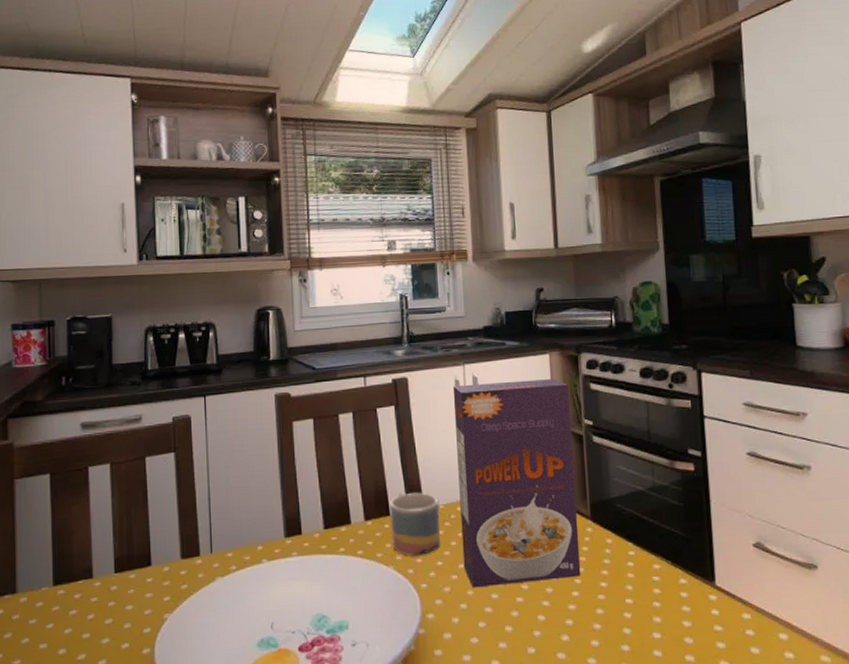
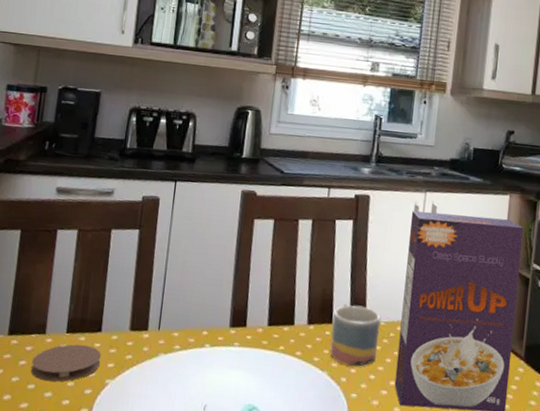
coaster: none [82,582,156,628] -> present [31,344,102,382]

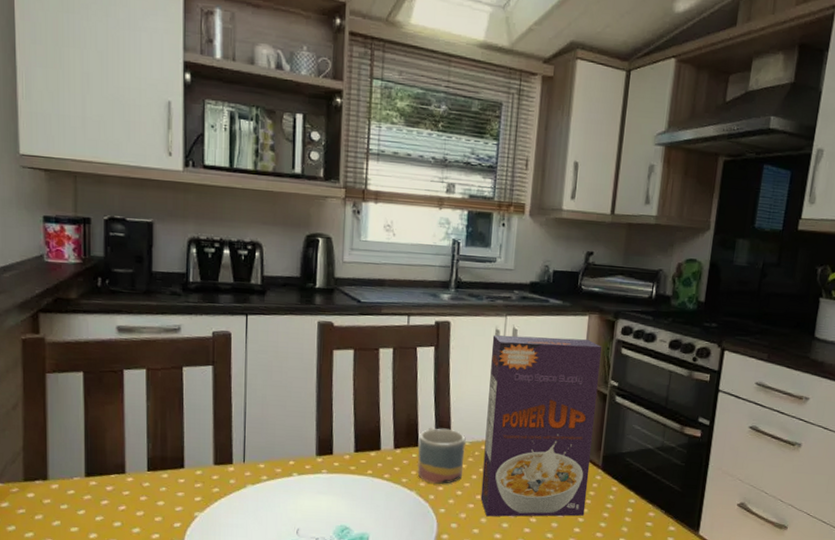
coaster: present [31,344,102,382] -> none [114,481,187,518]

